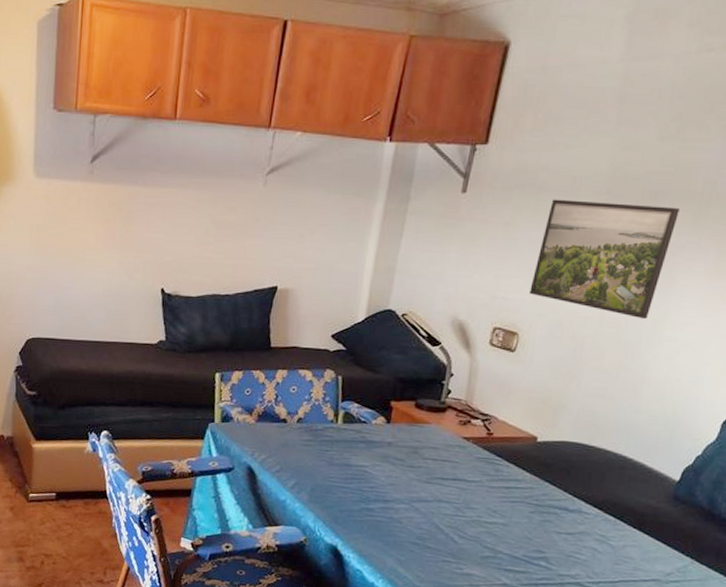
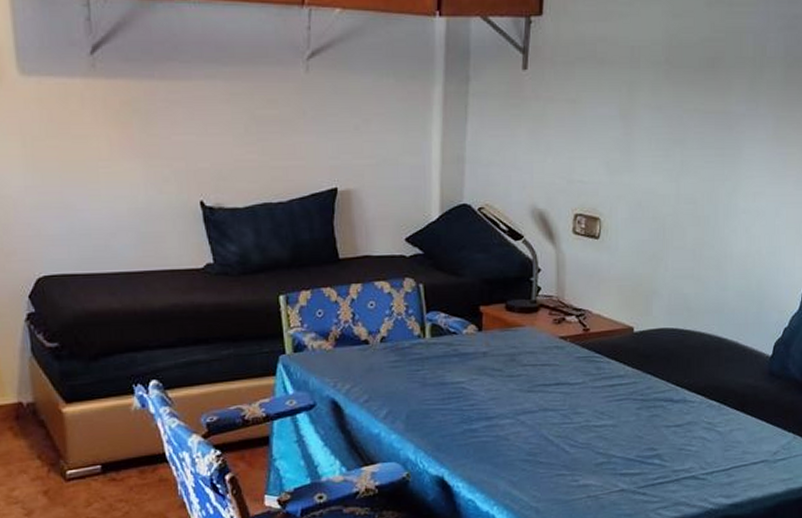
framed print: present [529,199,680,320] -> none [605,72,735,193]

